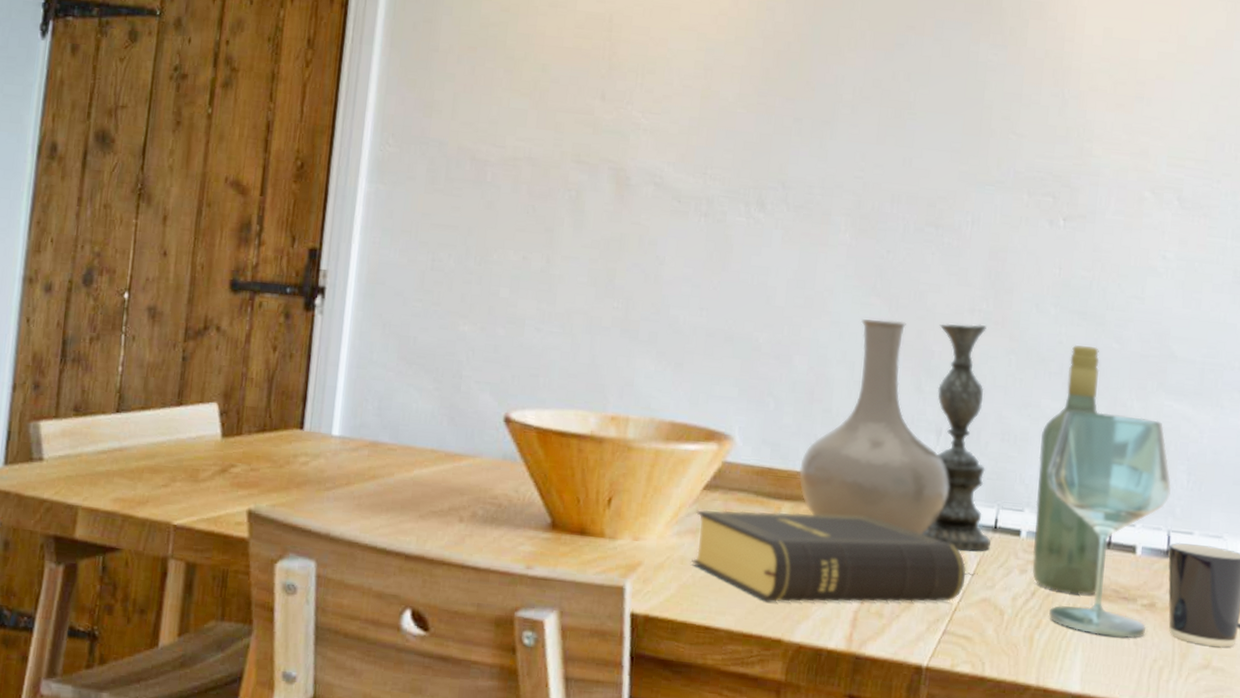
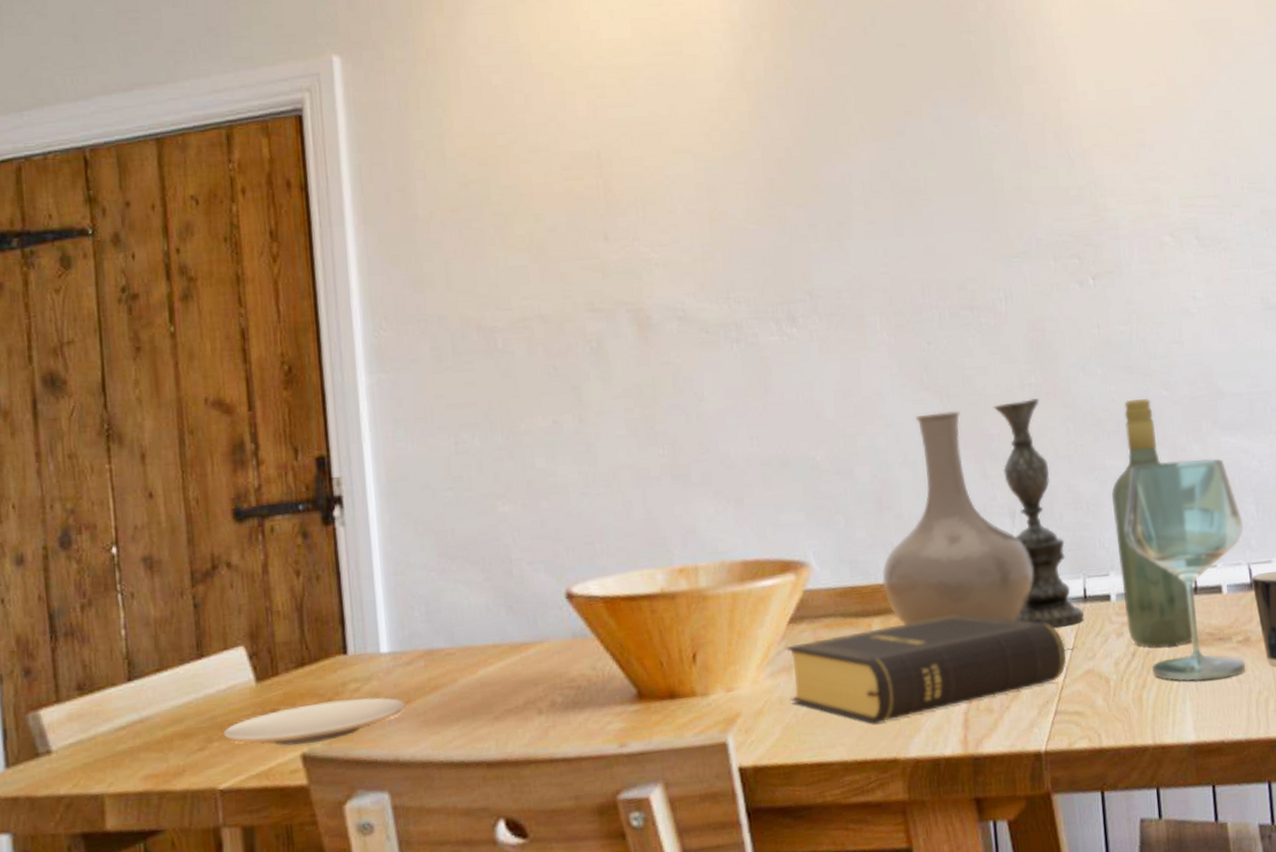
plate: none [185,466,344,504] -> present [223,697,405,746]

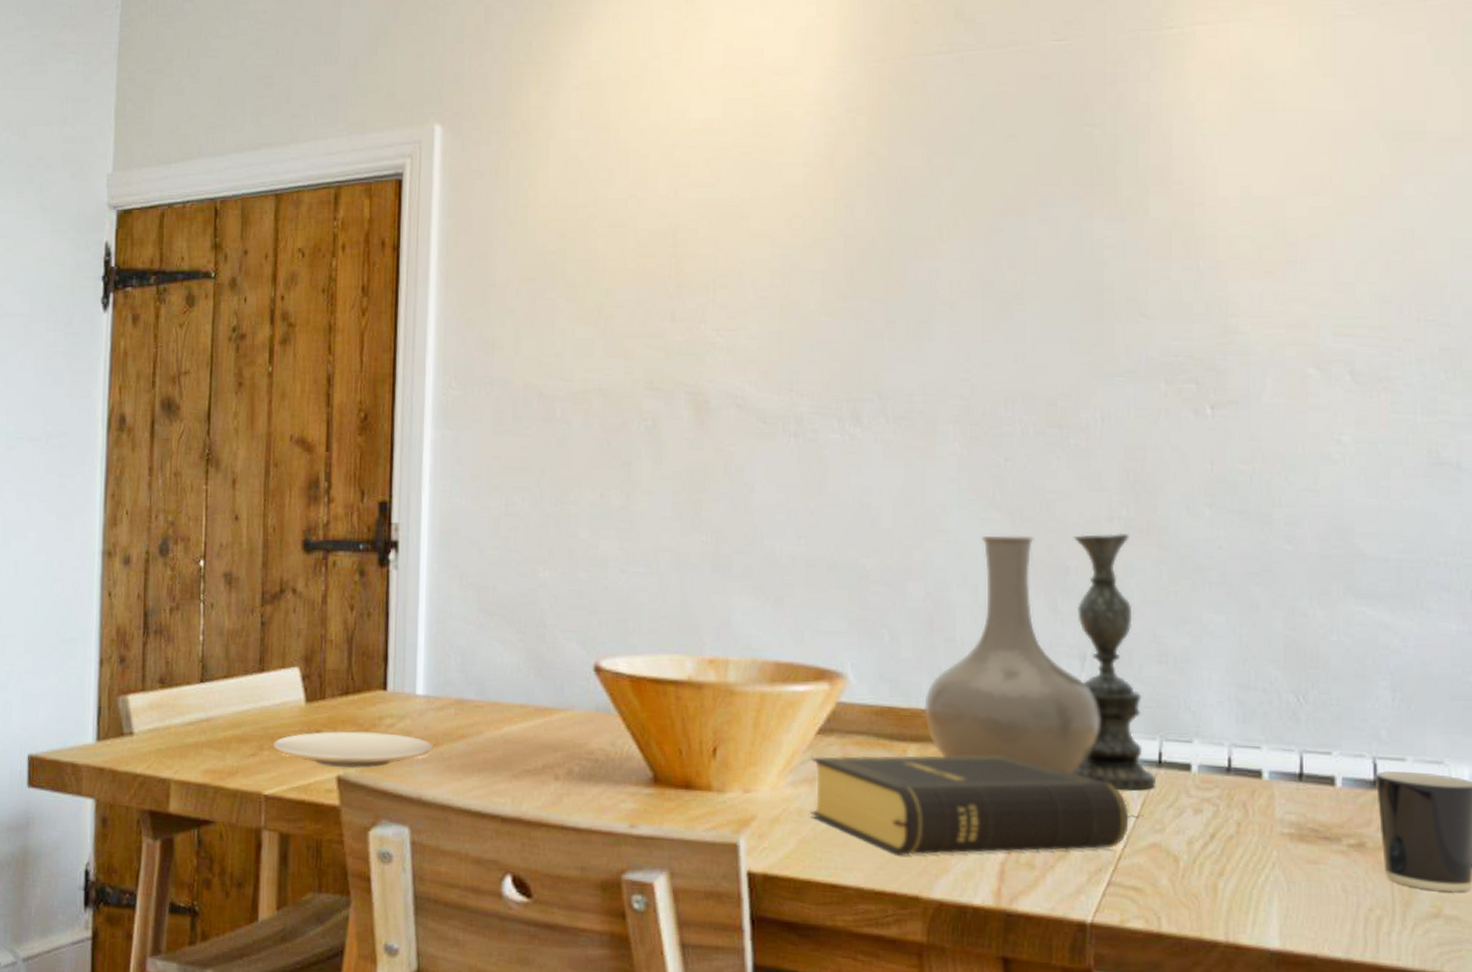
wine bottle: present [1111,399,1193,647] -> none [1205,550,1290,835]
wine glass: present [1124,458,1245,681] -> none [1218,624,1372,883]

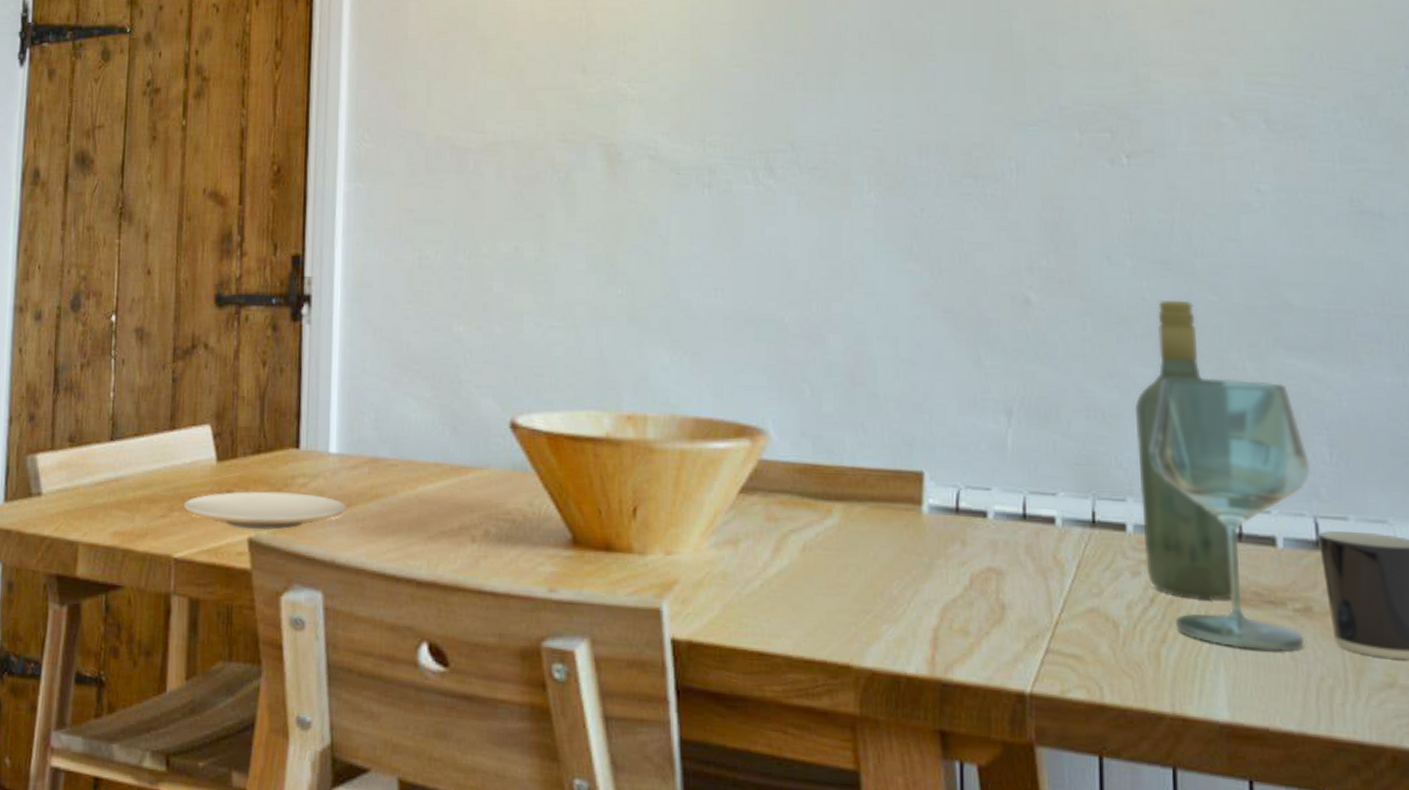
book: present [810,755,1143,855] -> none [734,514,1079,621]
vase: present [924,535,1100,773] -> none [848,287,1030,534]
candlestick: present [1072,532,1157,790] -> none [993,284,1091,552]
wine bottle: none [1205,550,1290,835] -> present [1134,301,1233,599]
wine glass: none [1218,624,1372,883] -> present [1149,377,1310,651]

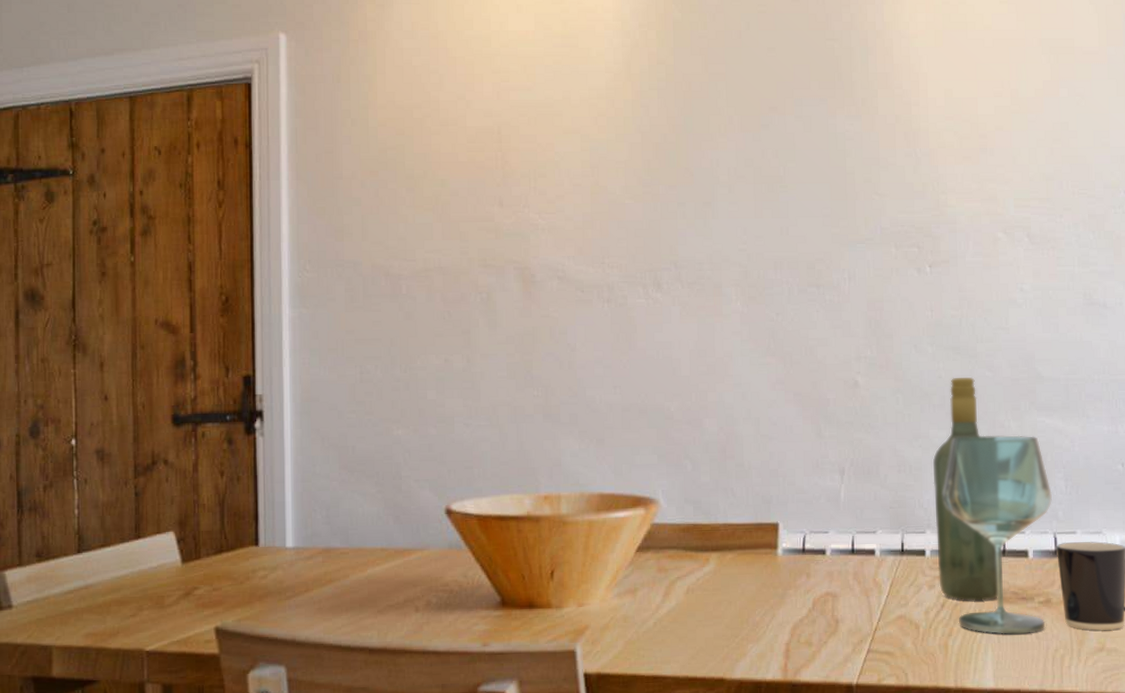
plate: present [183,490,346,531] -> none [152,584,303,619]

